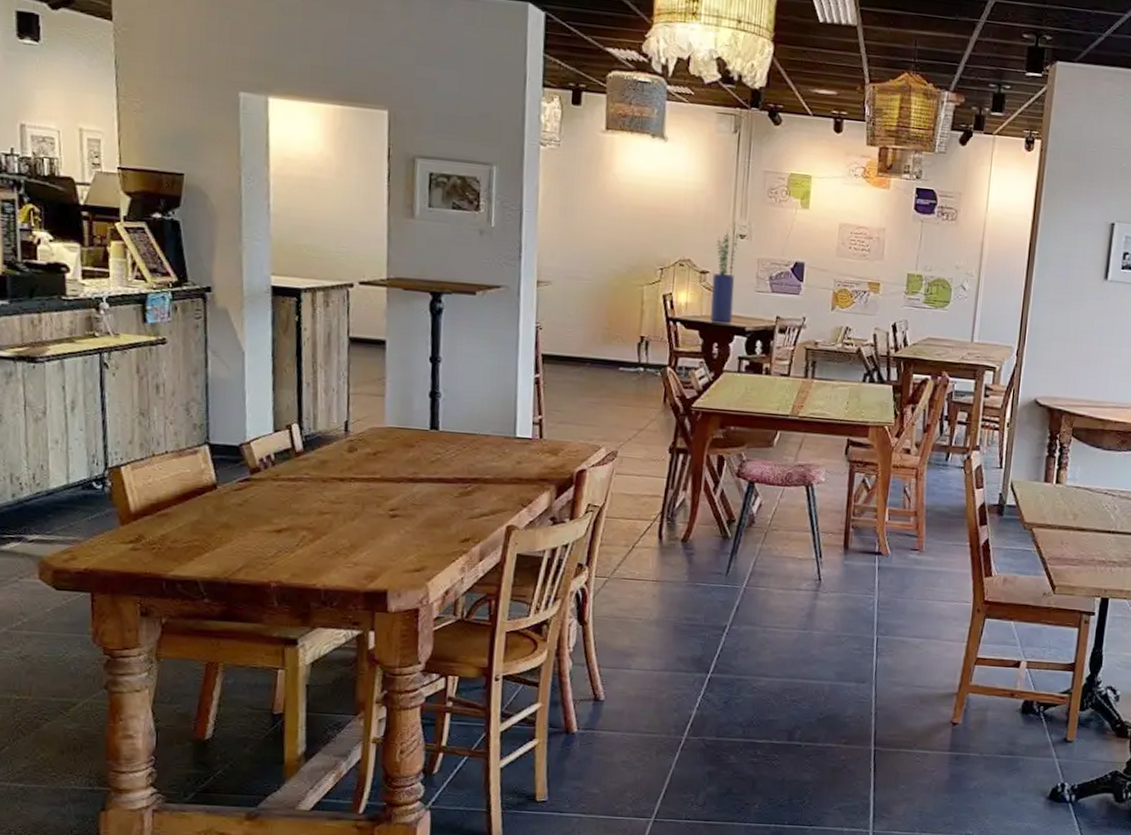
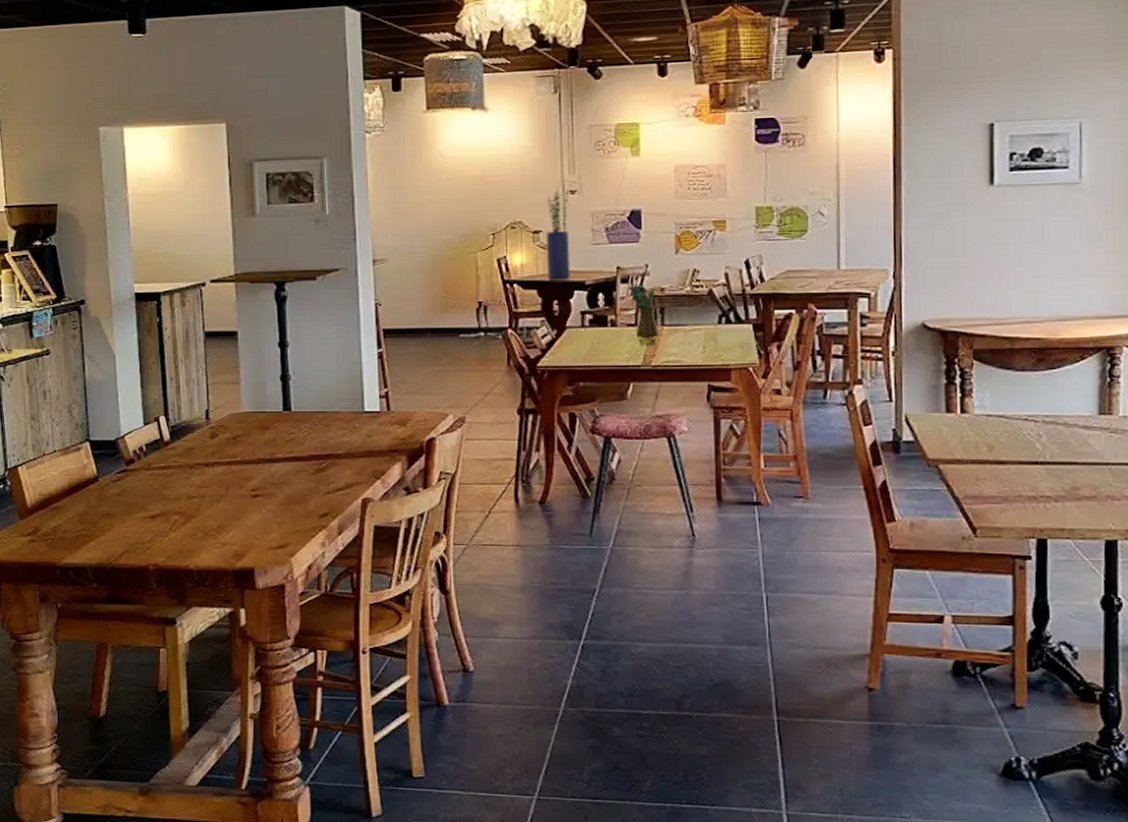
vase: none [786,333,810,397] -> present [630,282,659,346]

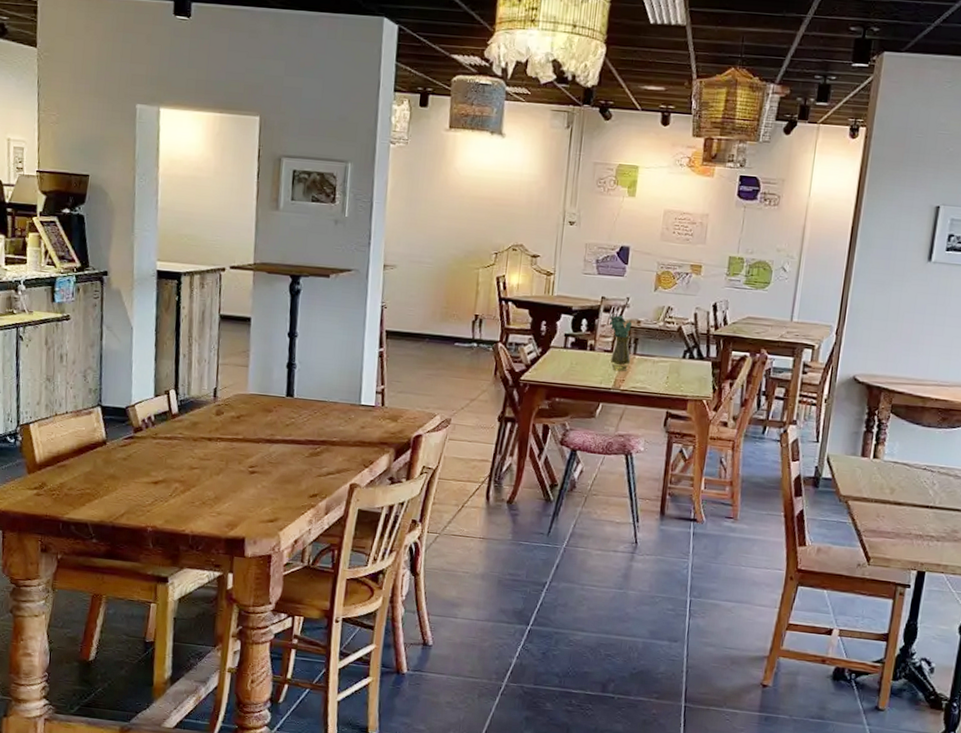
vase: present [546,189,570,281] -> none [540,219,569,304]

